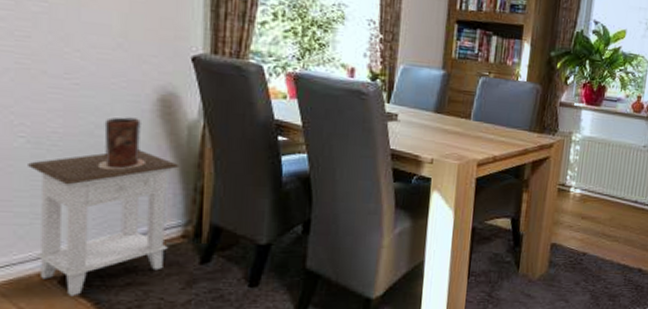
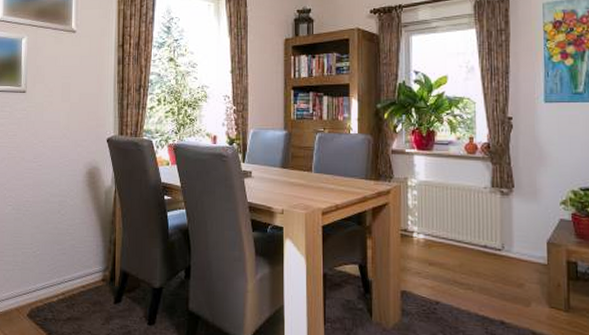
nightstand: present [28,150,180,296] -> none [13,211,100,327]
vase: present [97,117,145,170] -> none [51,187,79,228]

